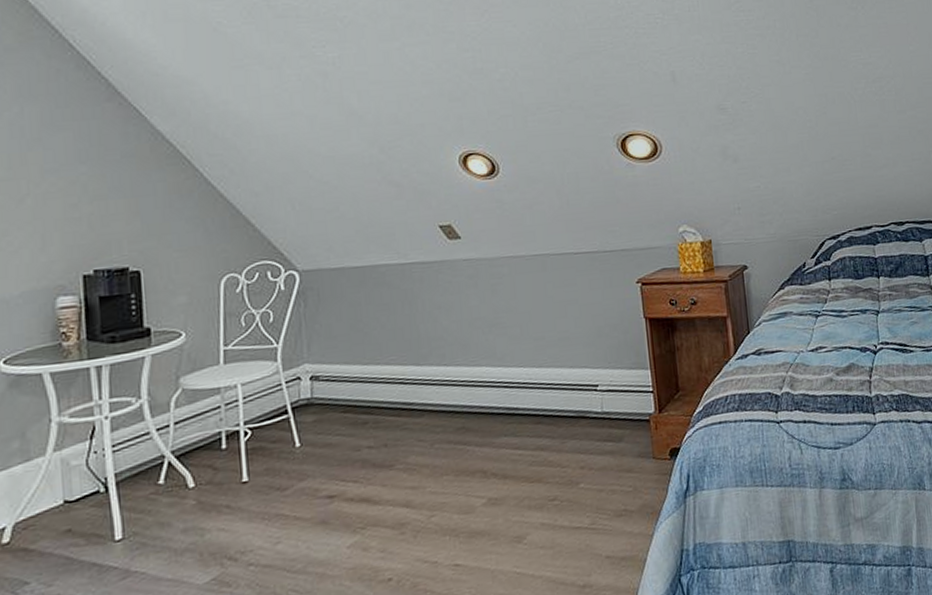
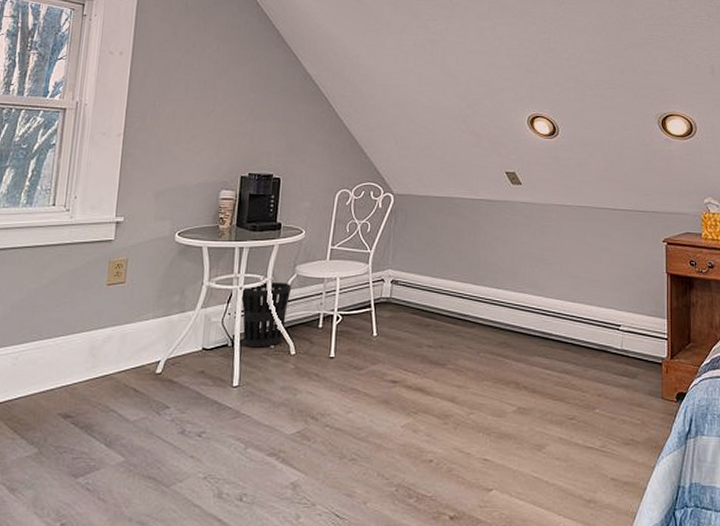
wastebasket: none [106,401,178,489] -> present [240,282,292,348]

